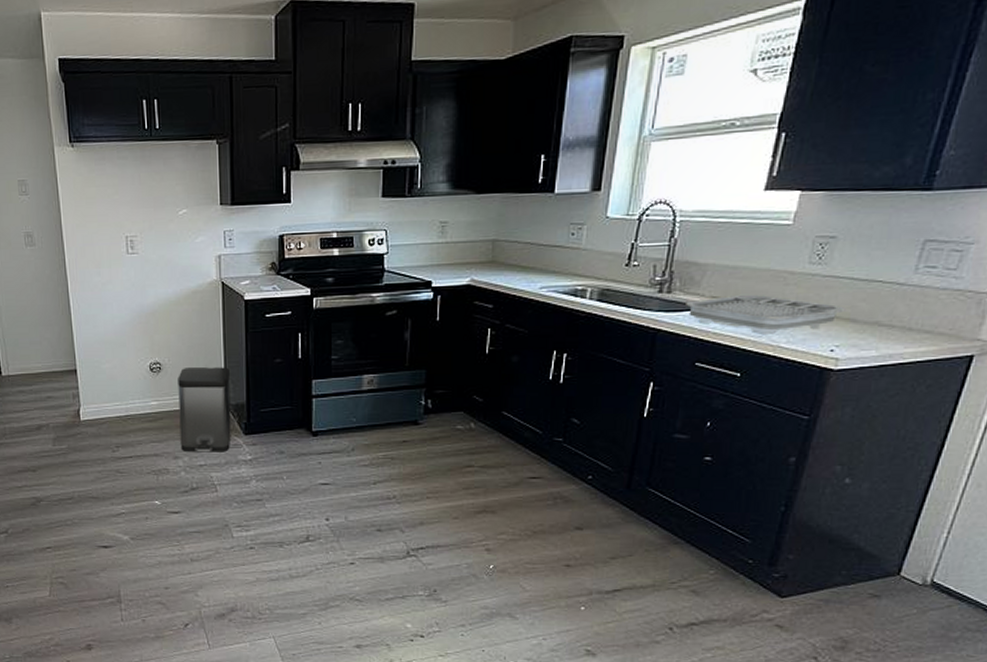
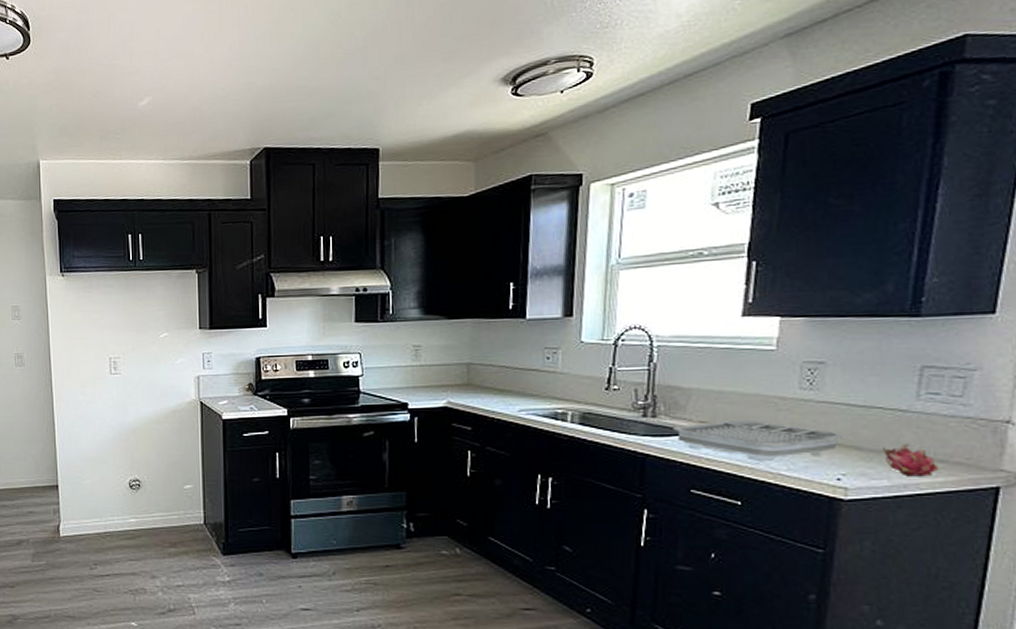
pedal bin: present [178,367,231,452] -> none [156,485,209,573]
fruit: none [876,315,923,347] -> present [883,443,939,477]

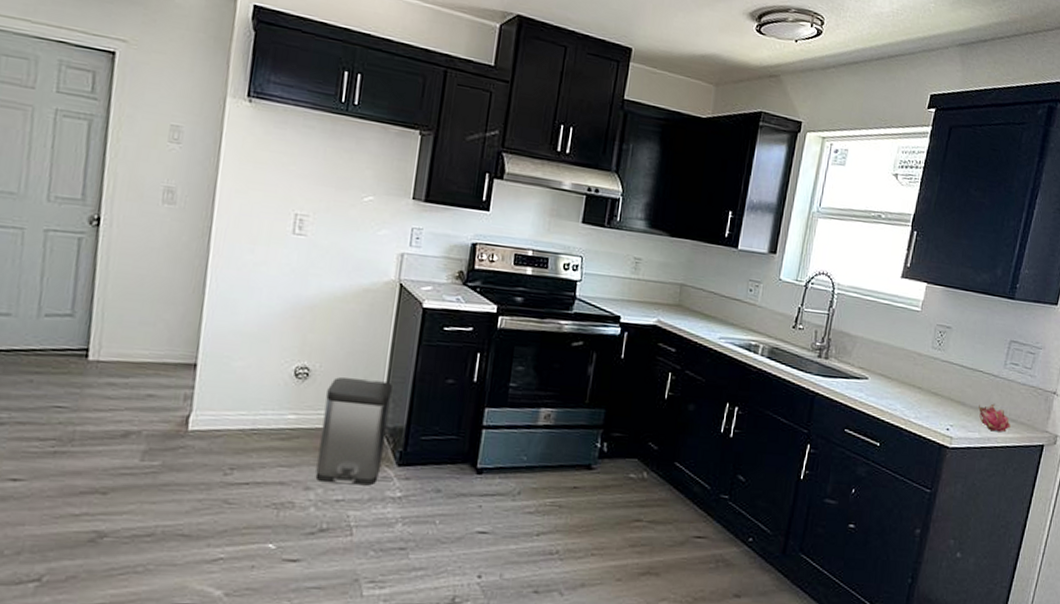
pedal bin: none [156,485,209,573] -> present [315,377,392,486]
dish rack: present [673,419,847,463] -> none [839,368,958,410]

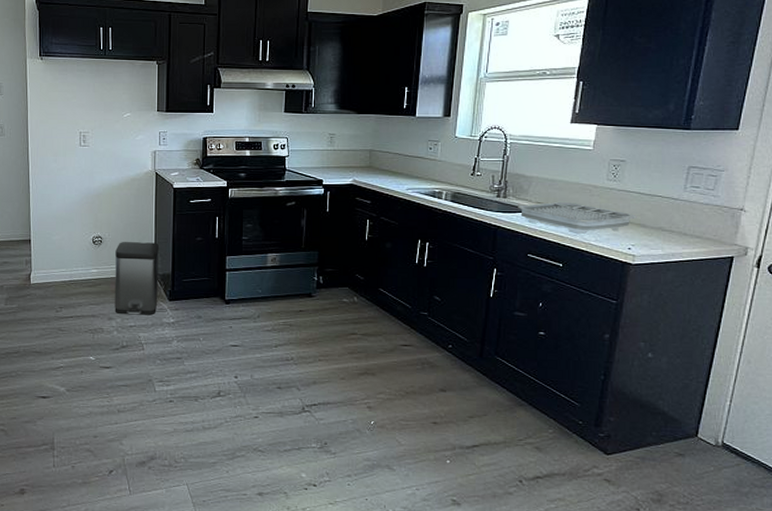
dish rack: none [839,368,958,410] -> present [518,201,637,235]
fruit: present [979,403,1011,433] -> none [660,223,695,248]

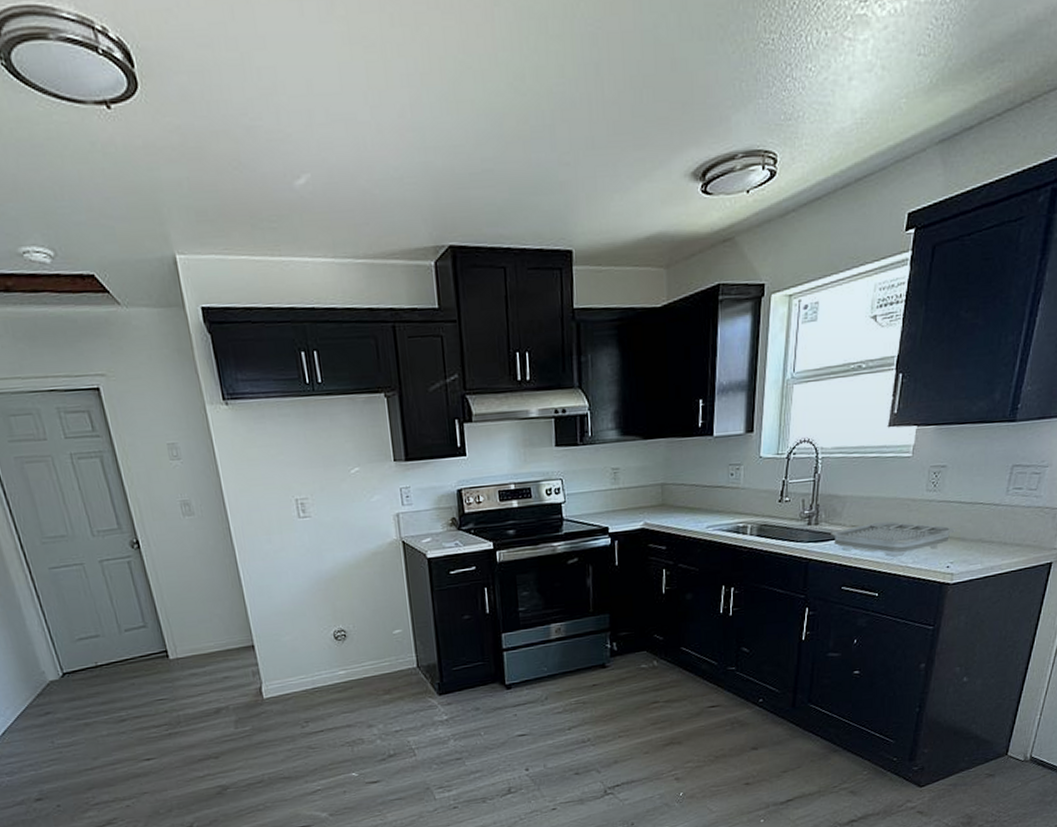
pedal bin: present [115,242,159,315] -> none [364,628,425,719]

